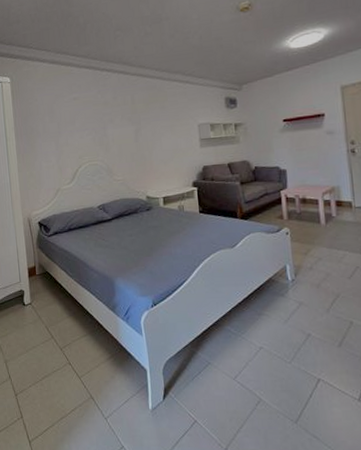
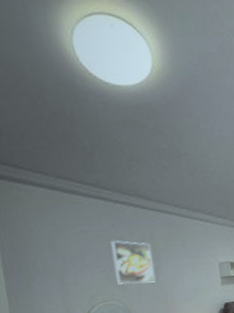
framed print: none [97,105,136,147] -> present [111,241,156,285]

